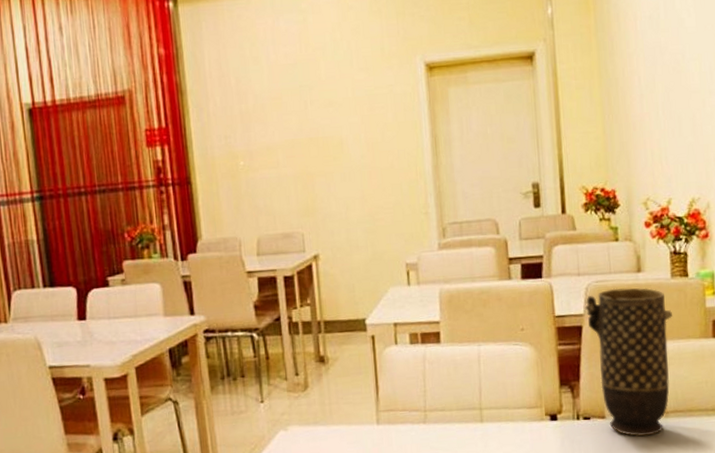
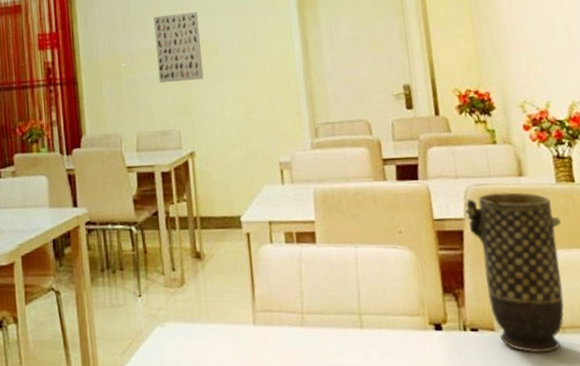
wall art: none [274,105,329,183] -> present [153,11,204,83]

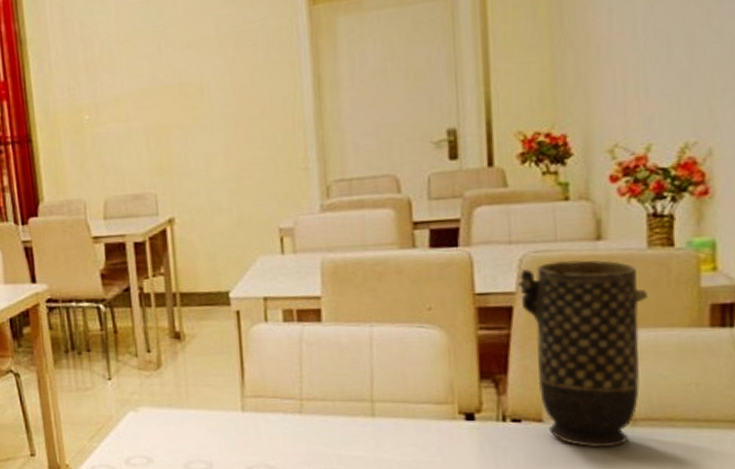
wall art: present [153,11,204,83] -> none [123,47,186,138]

